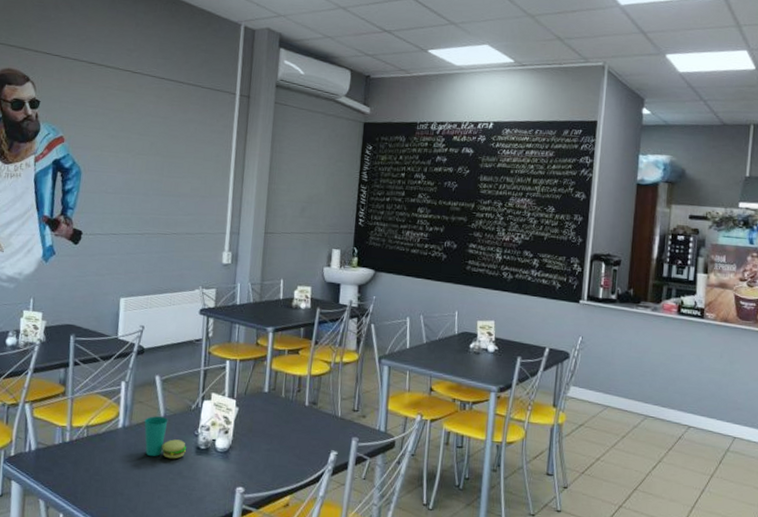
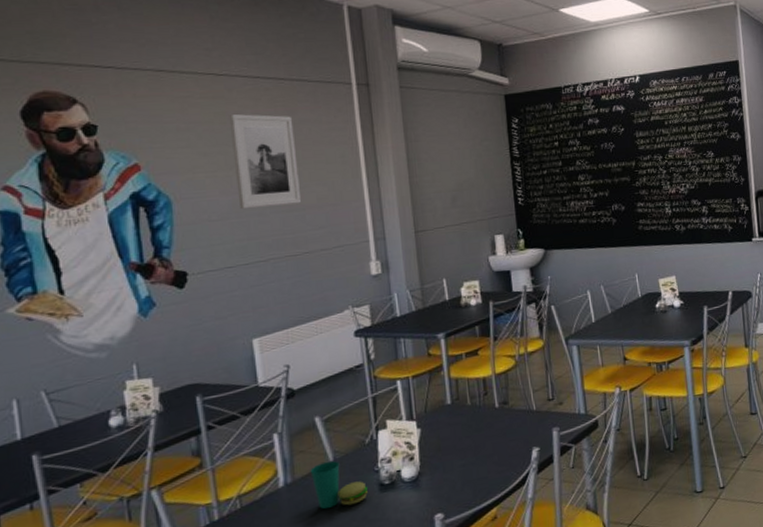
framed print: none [130,106,184,191] -> present [229,113,302,210]

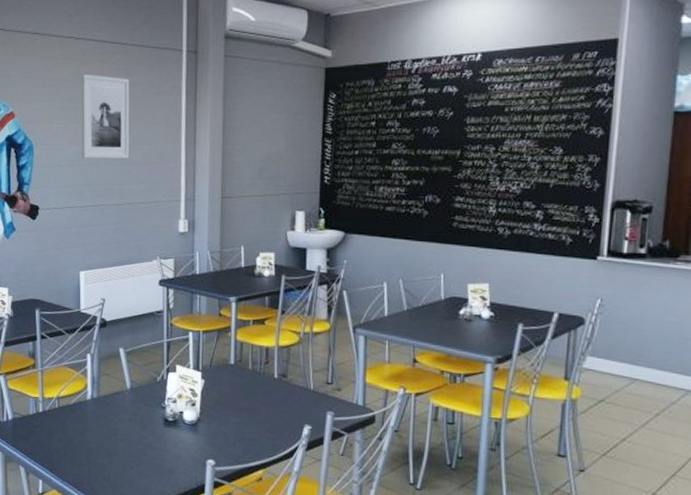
cup: present [310,461,367,509] -> none [111,388,154,431]

